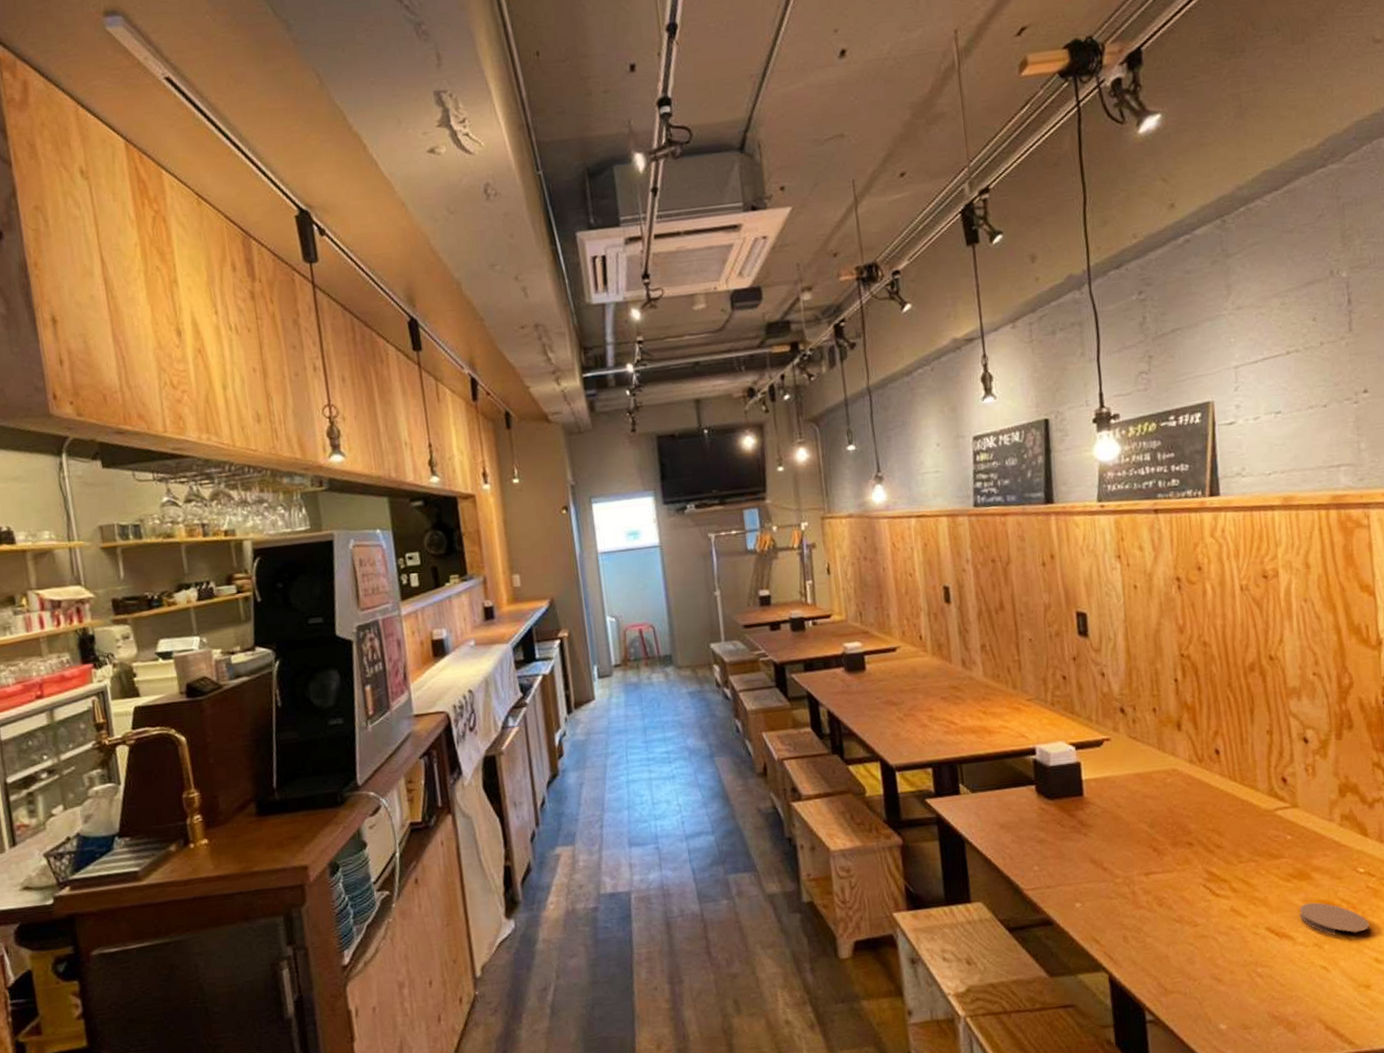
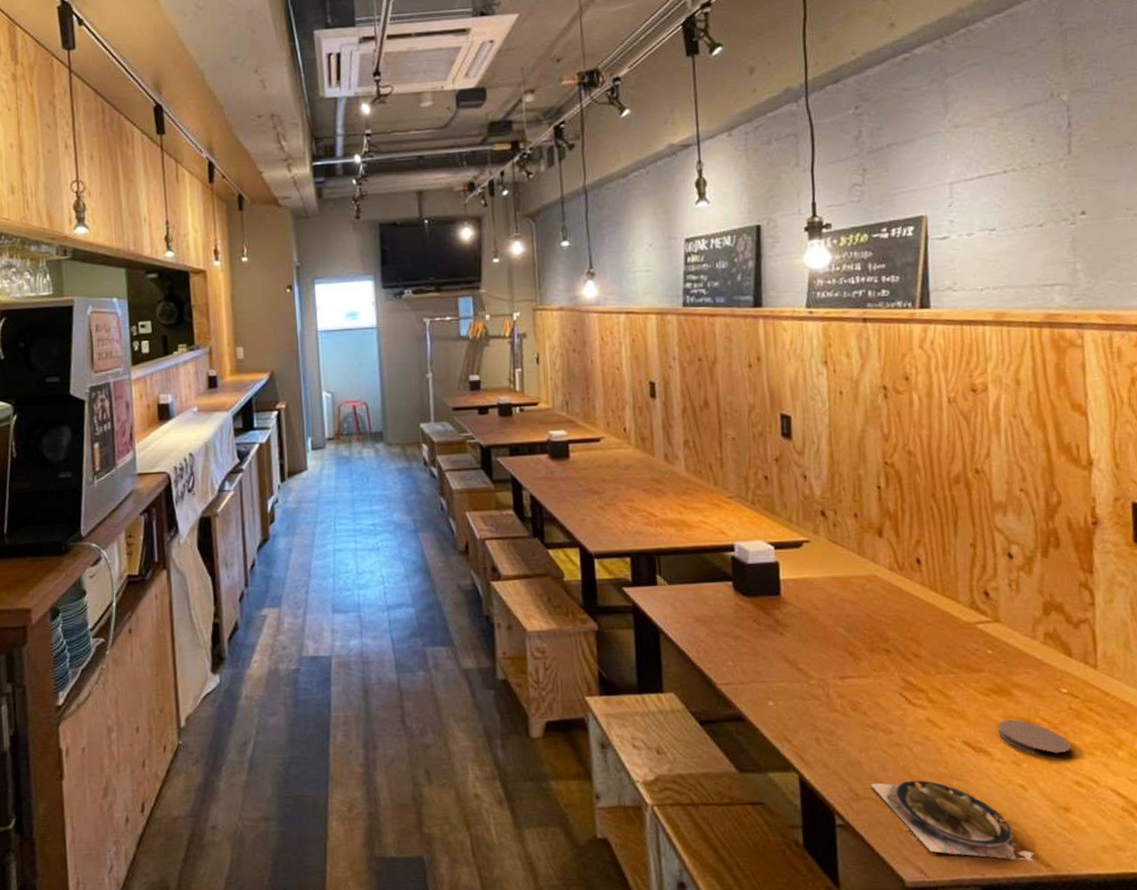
plate: none [1178,969,1338,1041] -> present [870,780,1034,861]

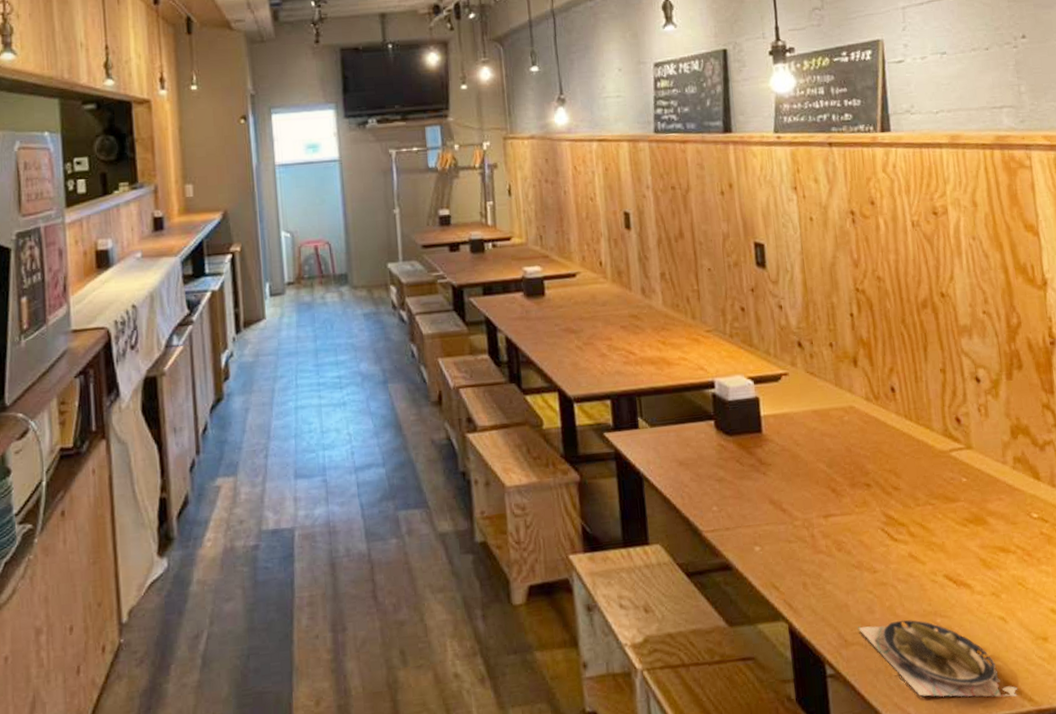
coaster: present [998,719,1072,755] -> none [976,549,1045,584]

